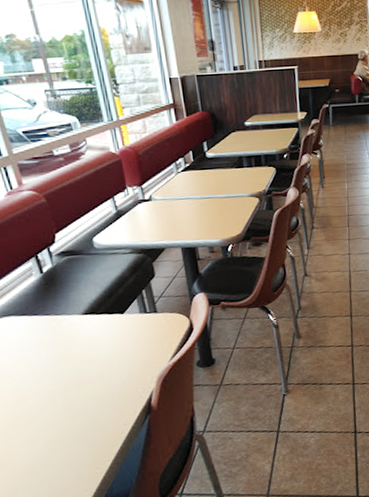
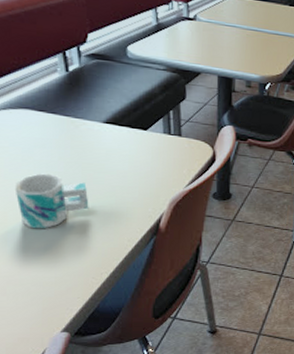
mug: none [10,373,82,431] -> present [15,173,89,229]

